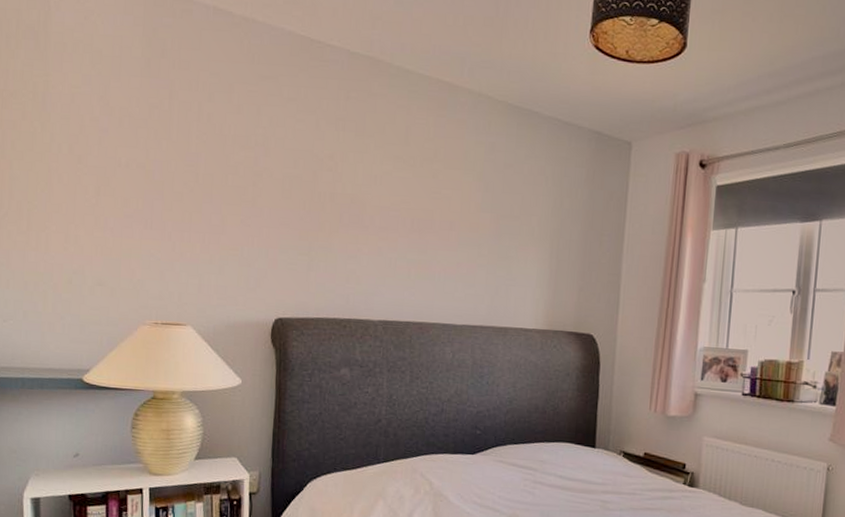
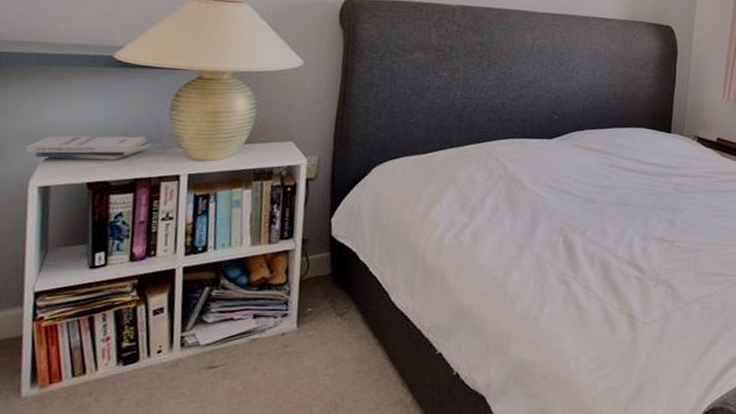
books: none [18,452,118,475] -> present [25,135,151,160]

